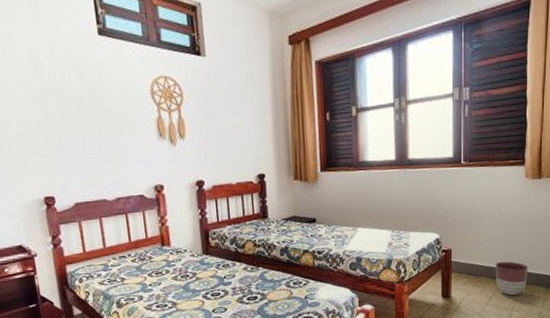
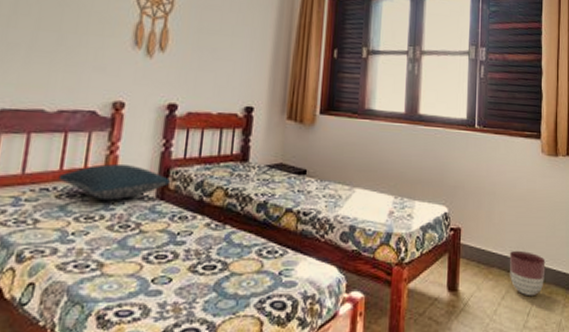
pillow: none [129,231,212,260] -> present [58,163,171,201]

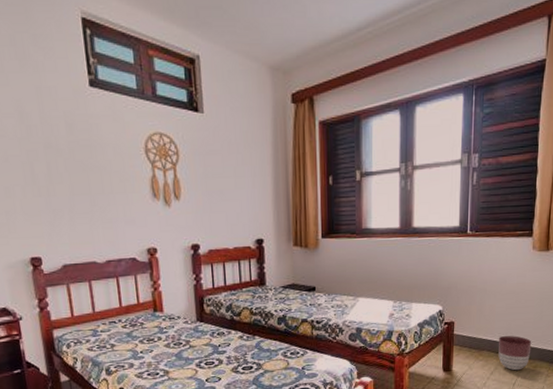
pillow: present [58,163,171,201] -> none [120,297,206,327]

